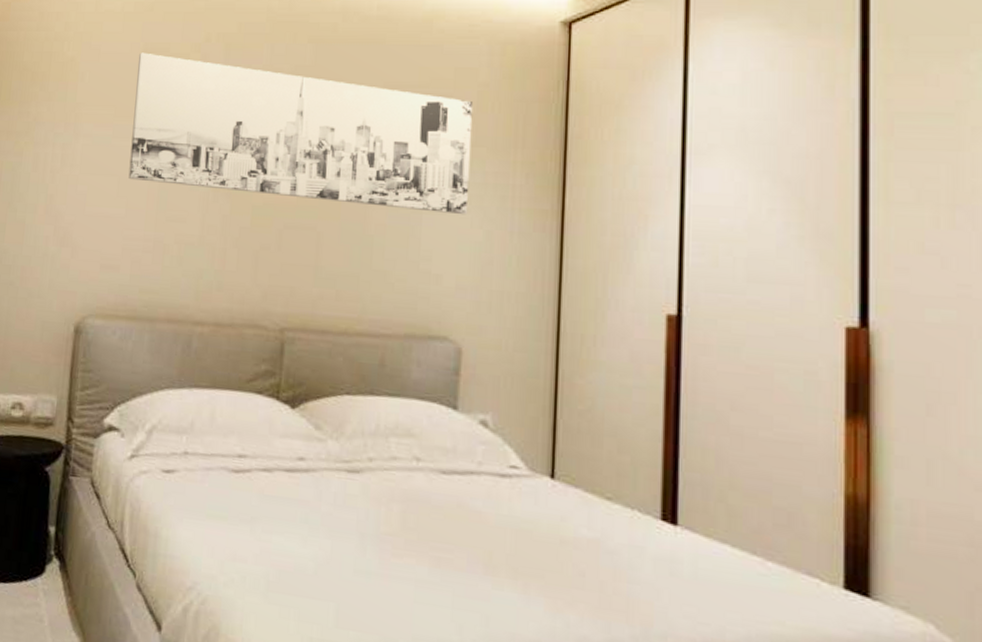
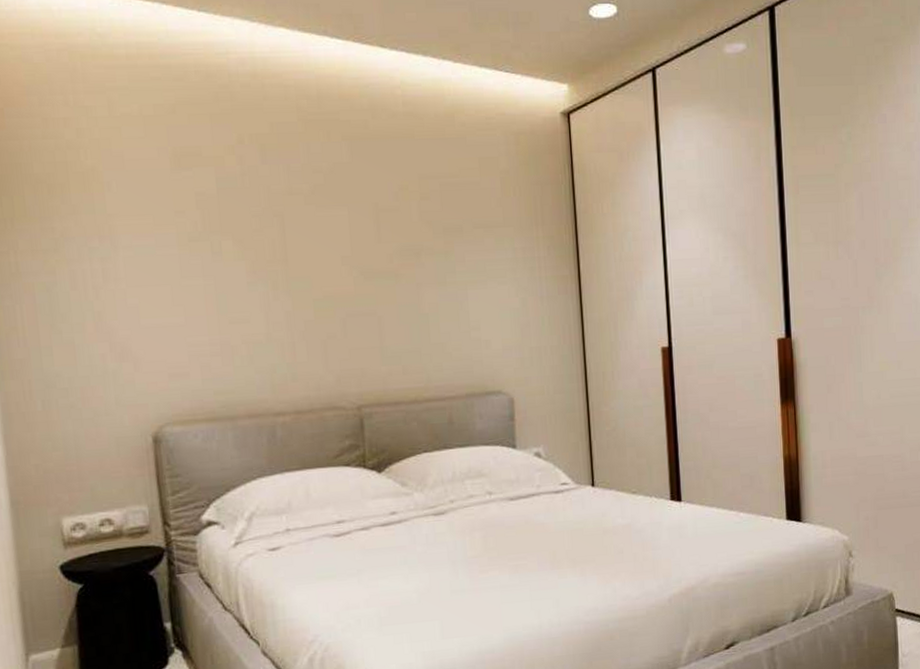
wall art: present [128,52,473,215] -> none [168,157,505,288]

